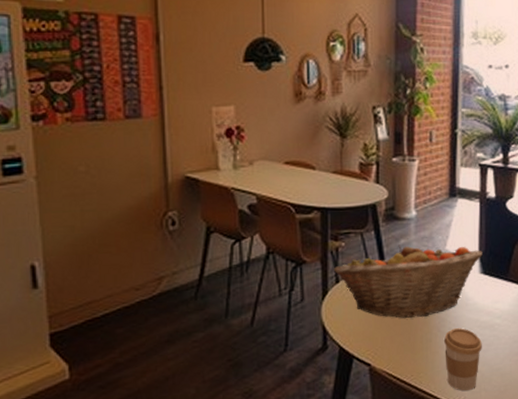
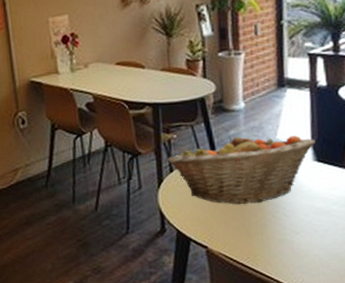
coffee cup: present [444,328,482,392] -> none [279,214,319,274]

